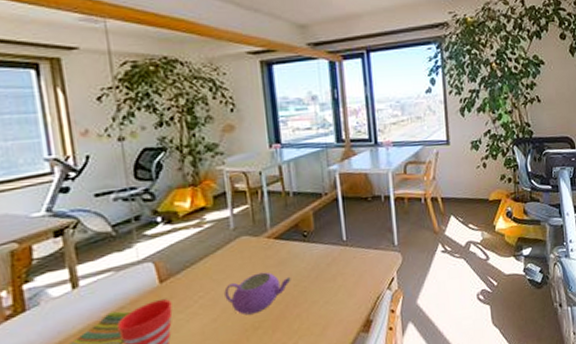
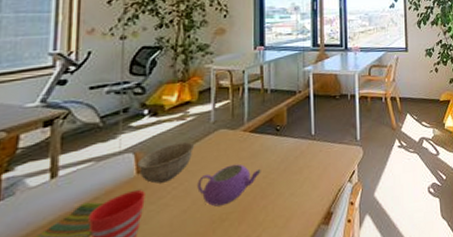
bowl: none [157,250,217,293] -> present [136,142,195,184]

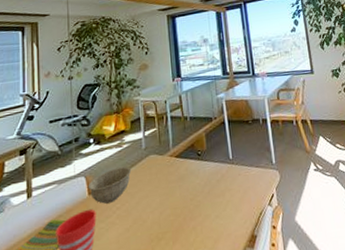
teapot: present [197,164,261,207] -> none [136,187,188,227]

